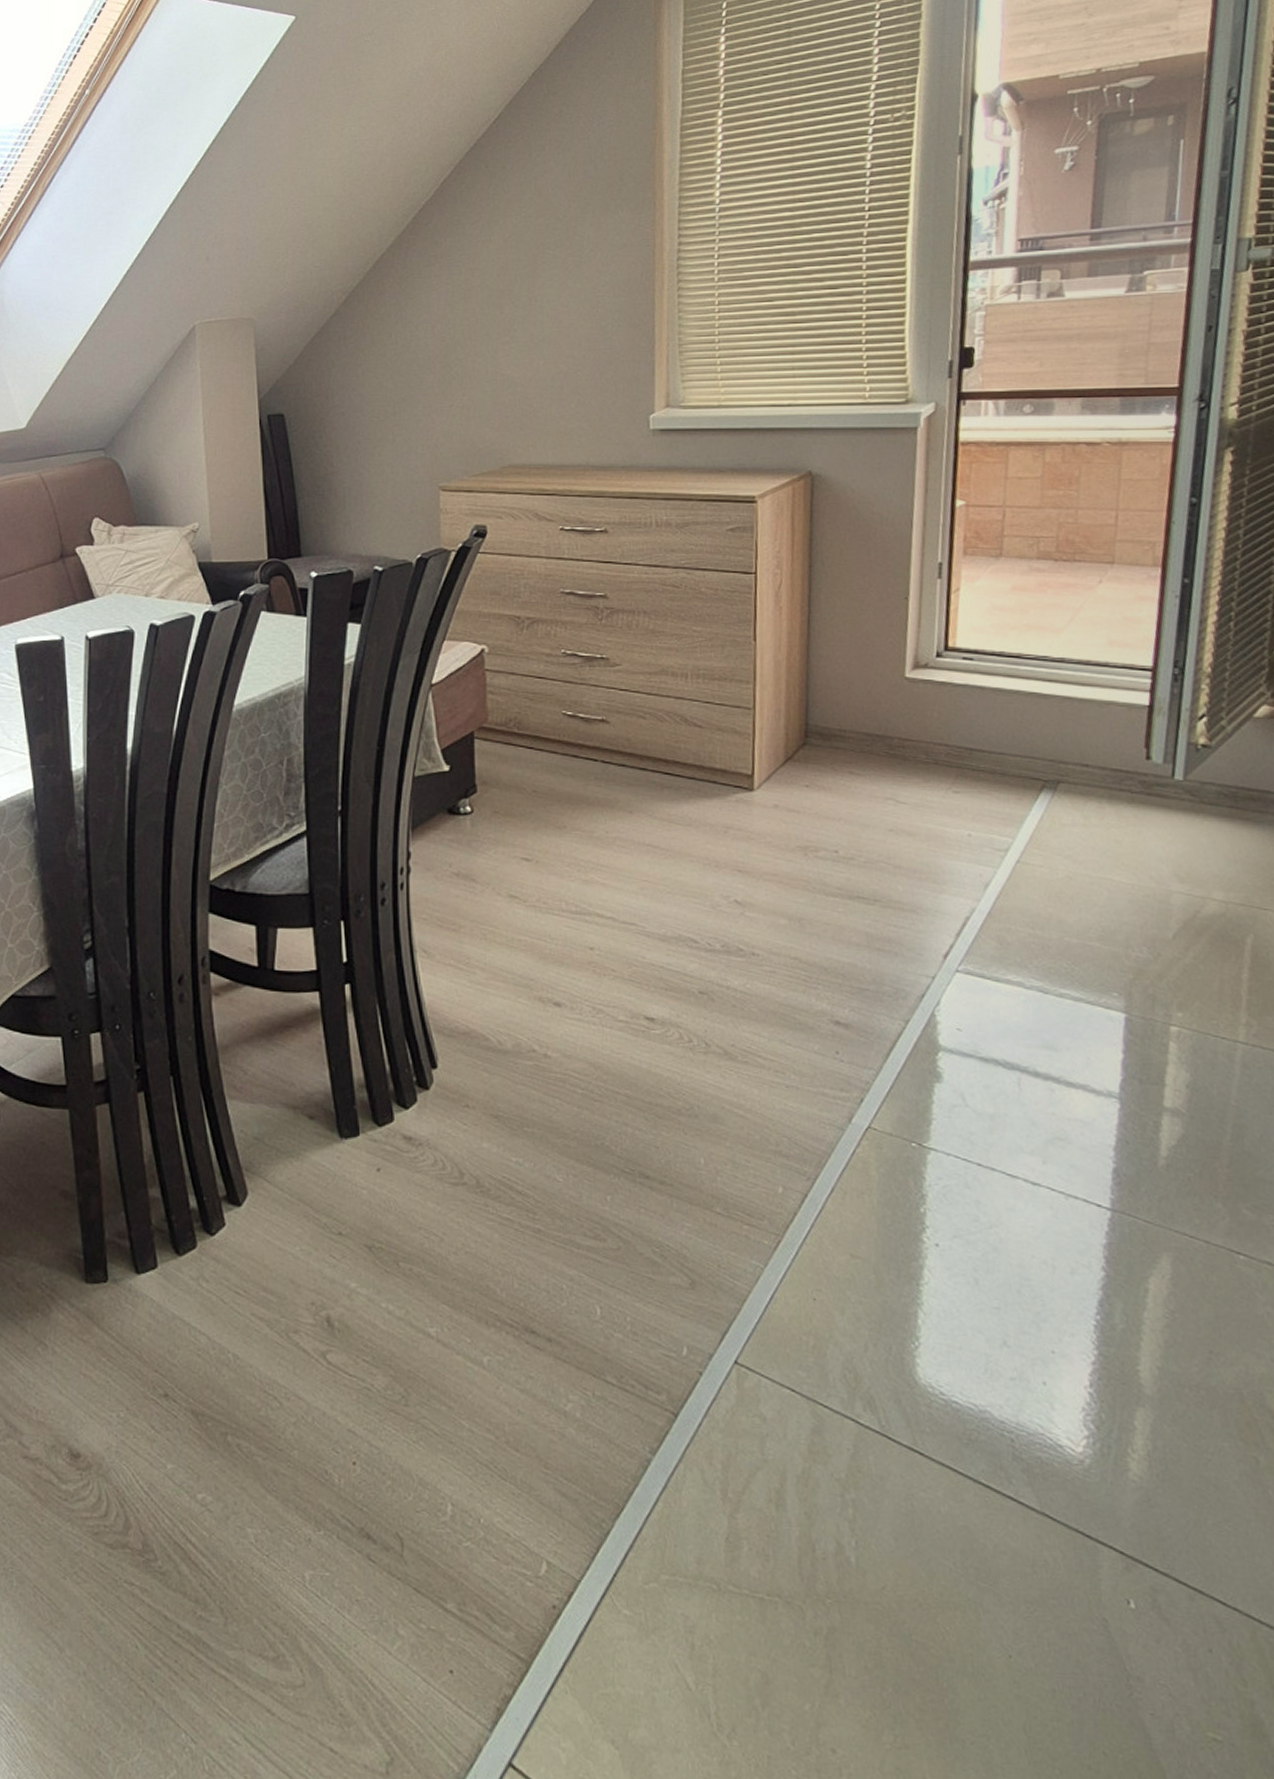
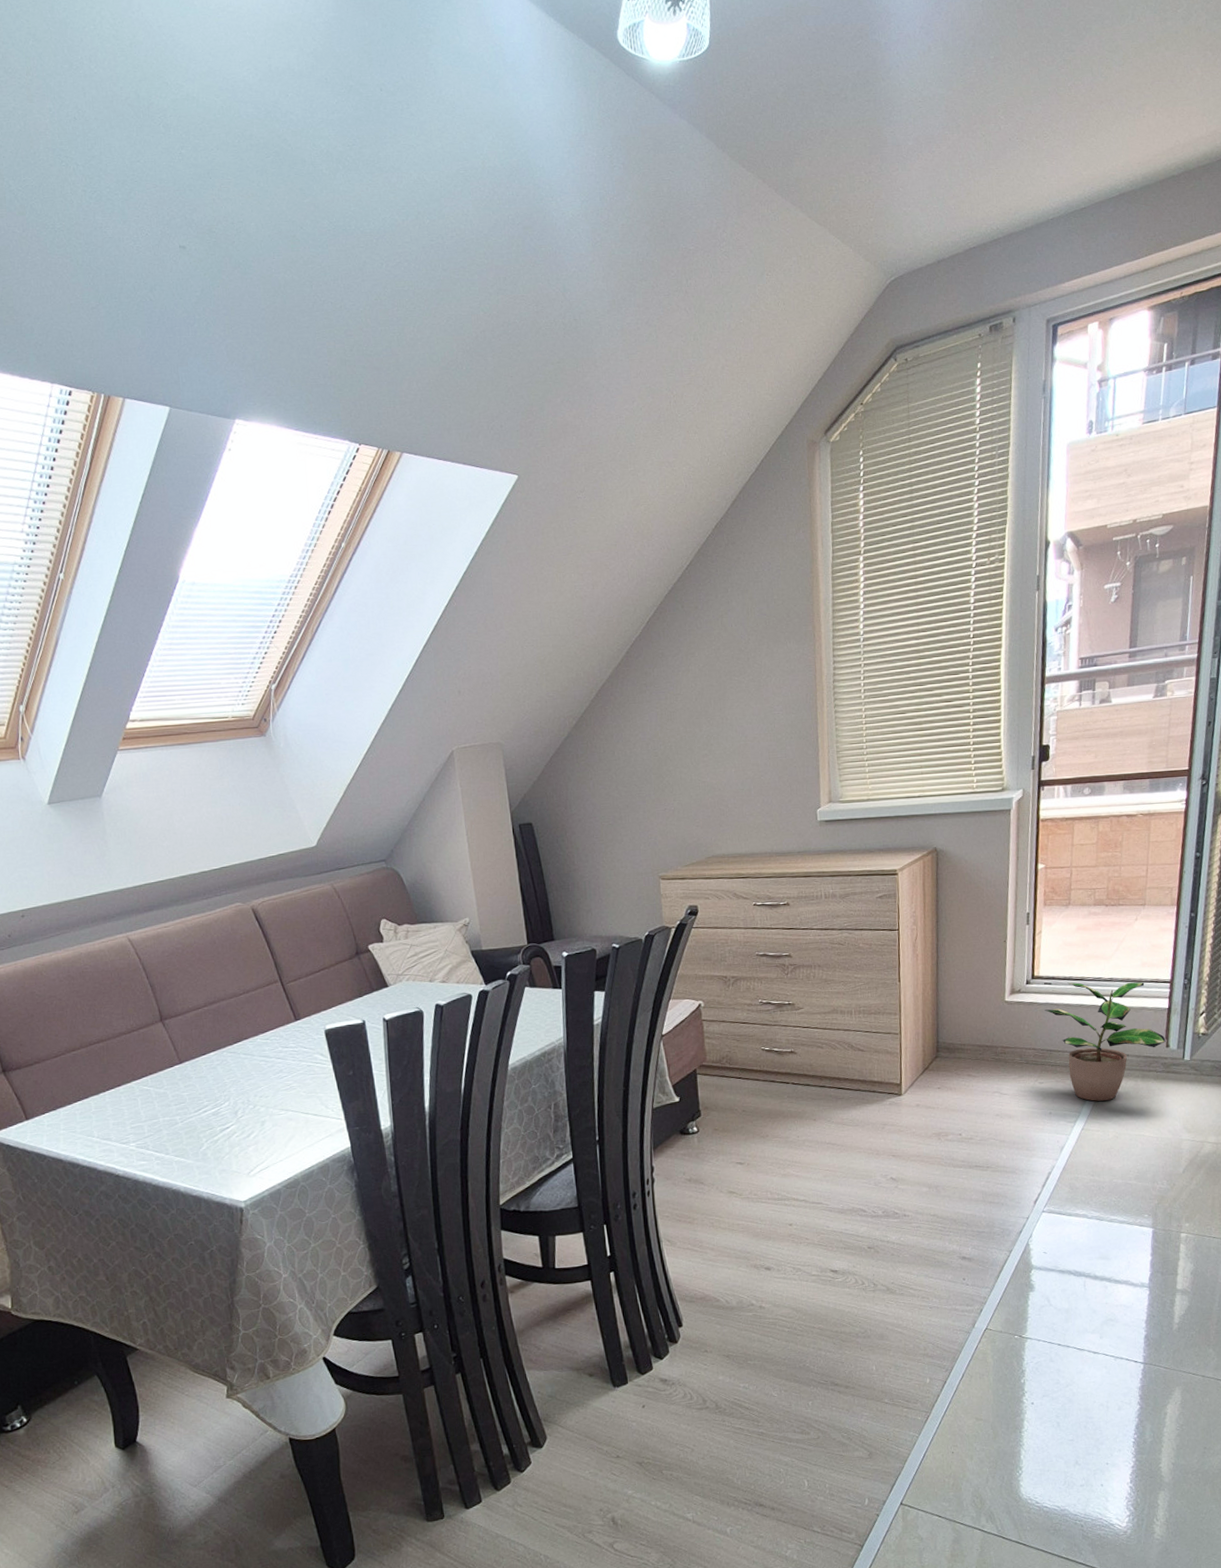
potted plant: none [962,659,1146,825] -> present [1044,982,1166,1101]

